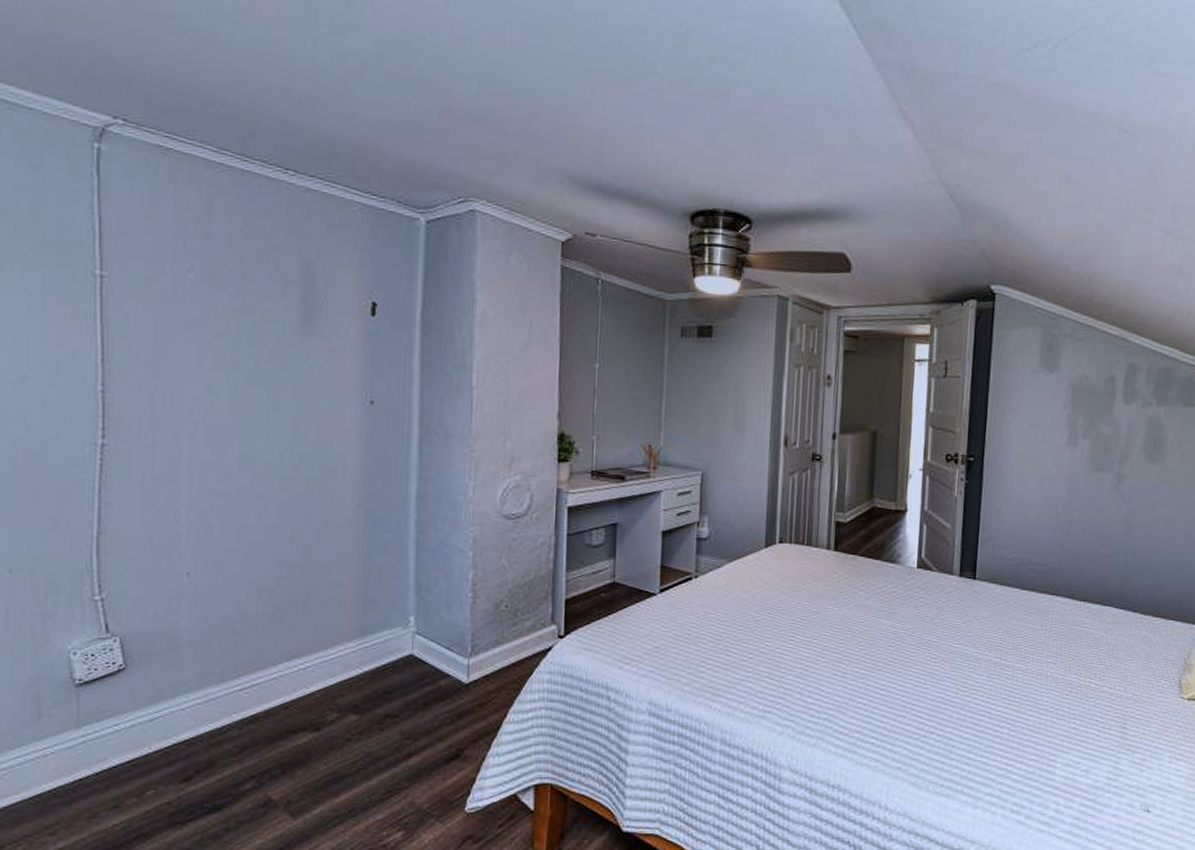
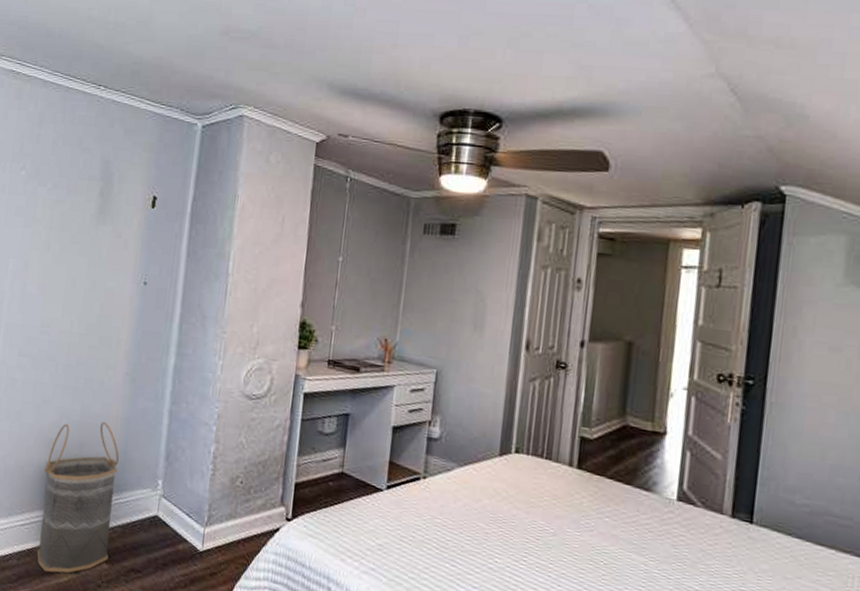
basket: none [263,562,358,737] -> present [37,422,119,574]

